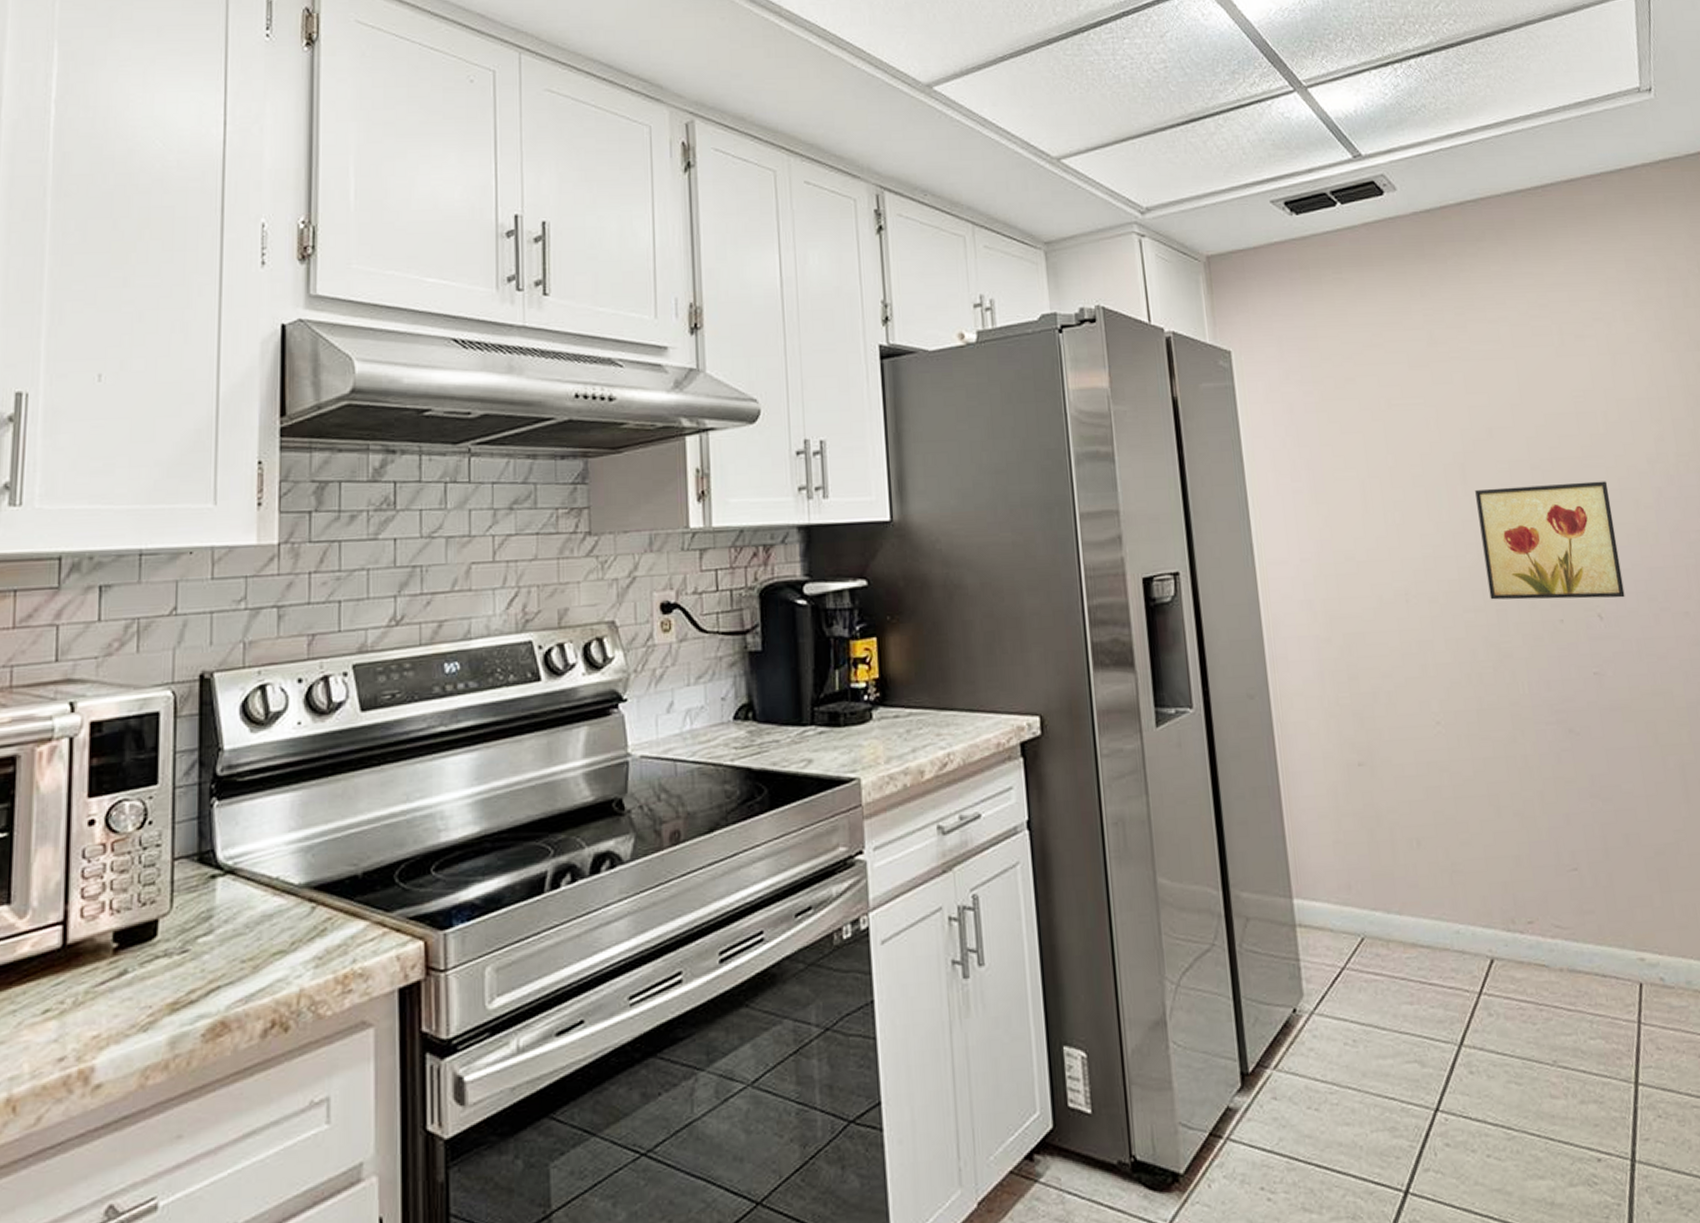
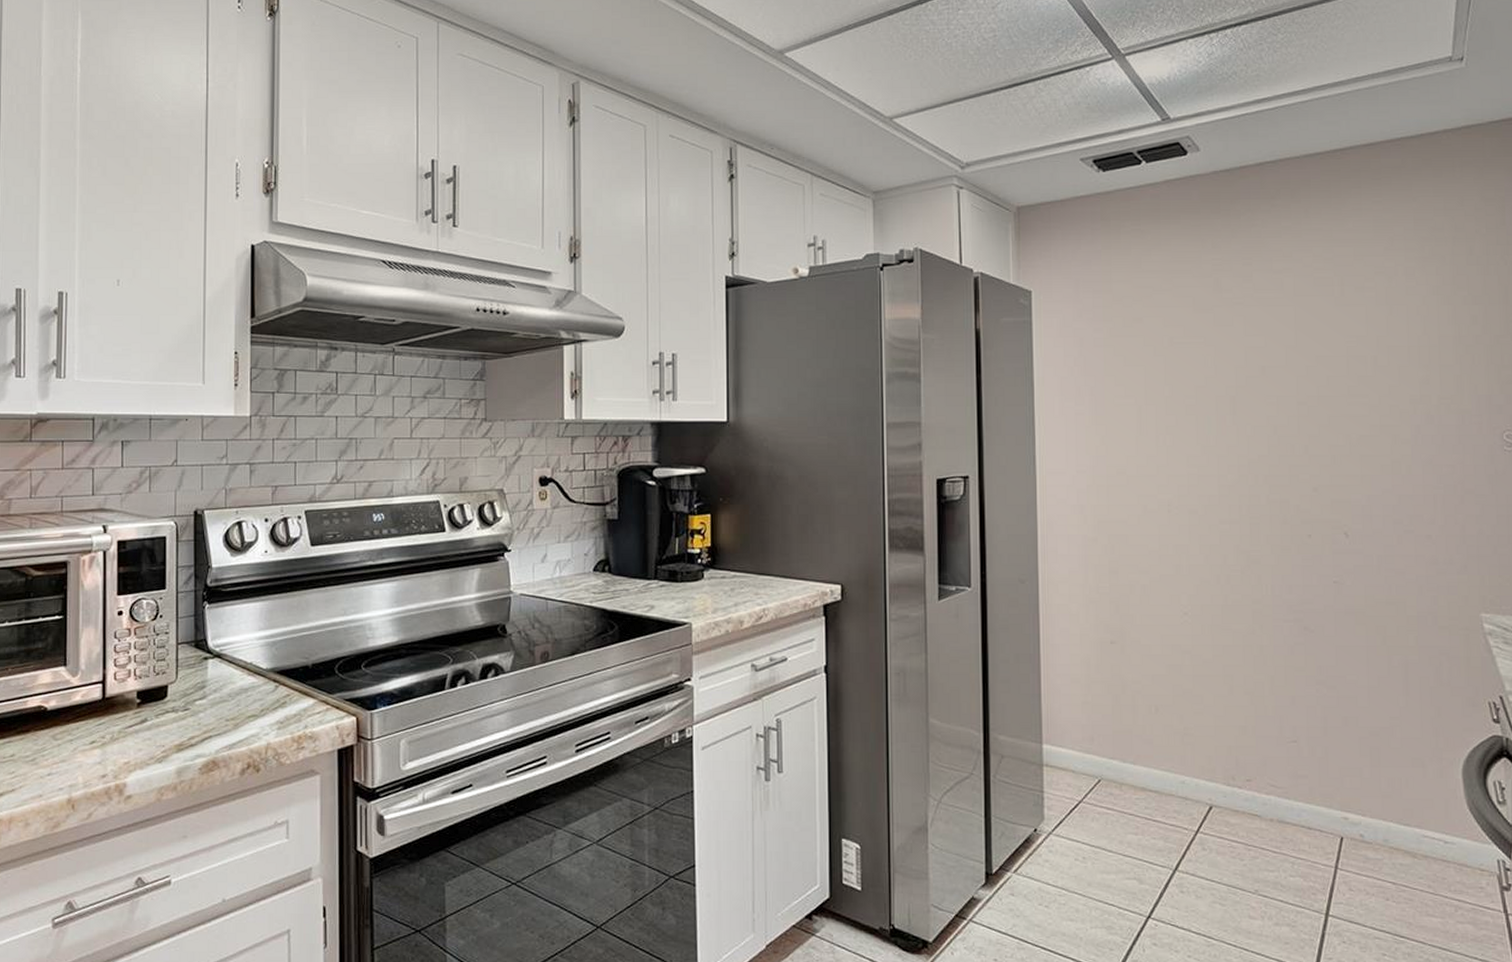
wall art: present [1475,481,1625,600] -> none [1243,417,1372,520]

